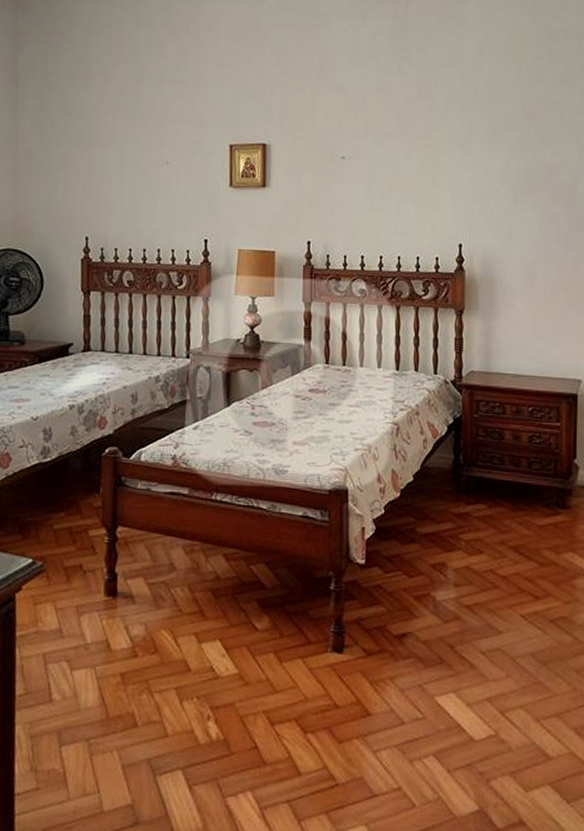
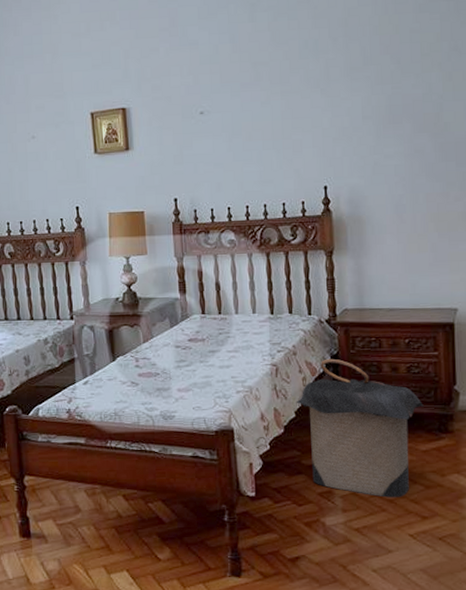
laundry hamper: none [415,421,543,574] -> present [296,358,424,498]

